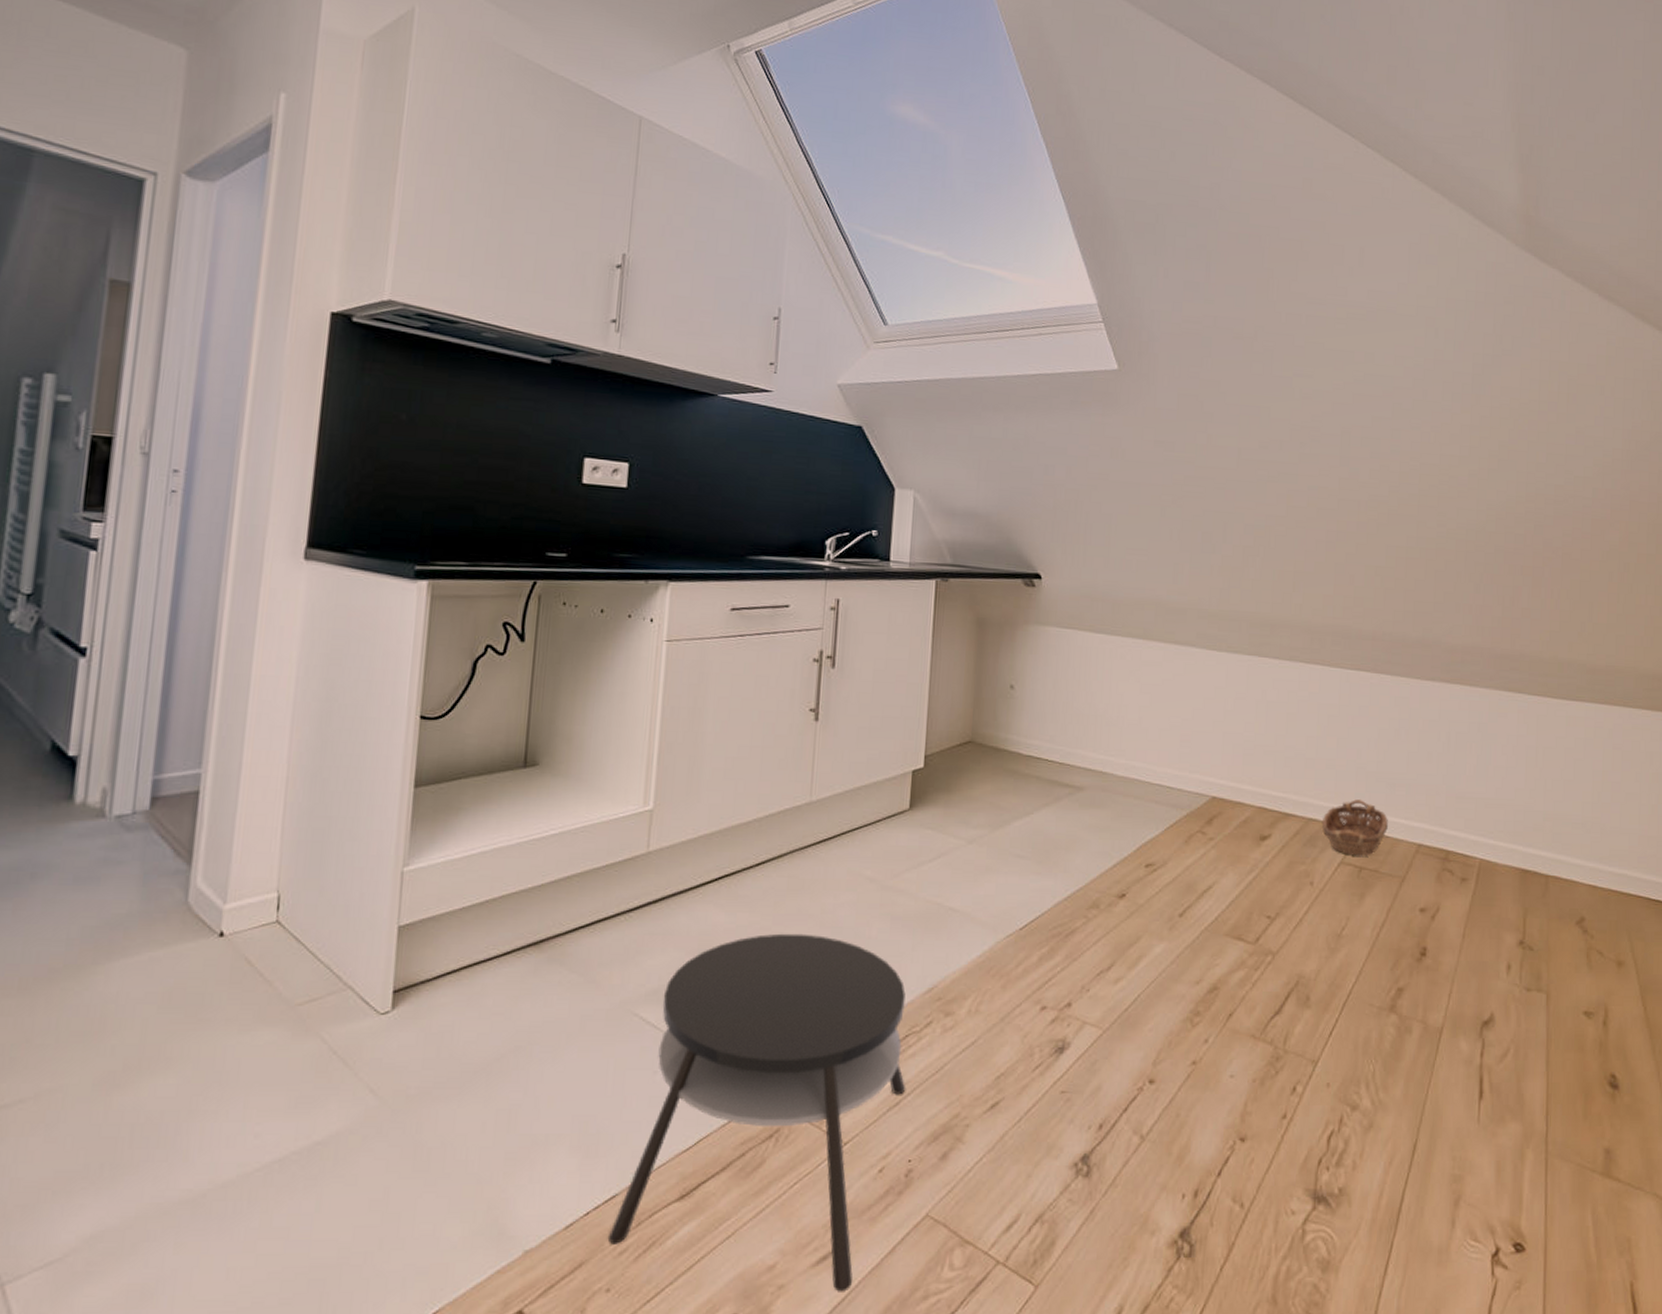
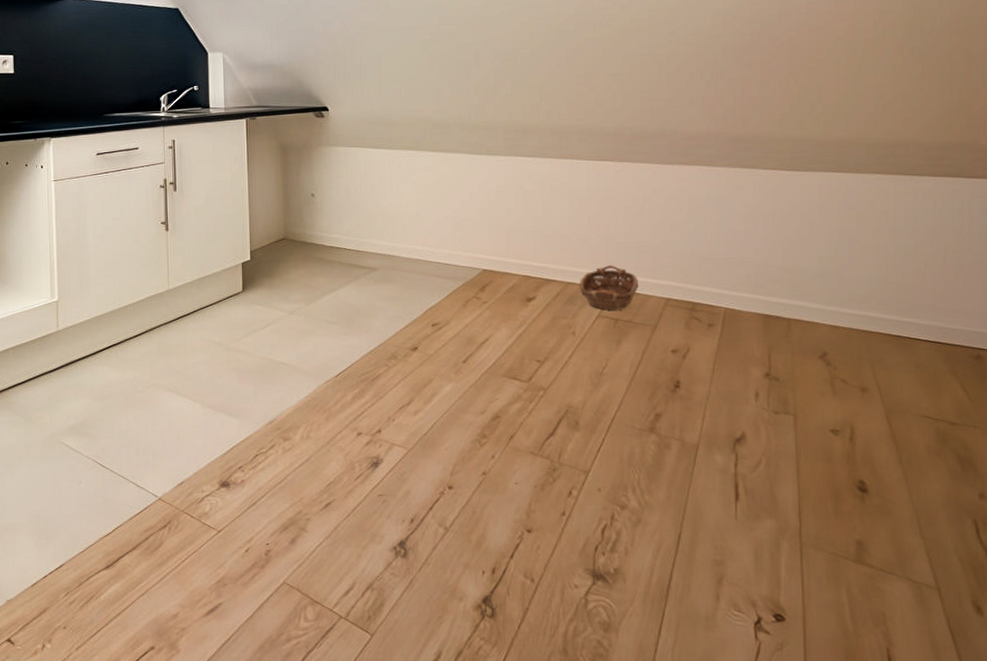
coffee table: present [607,933,906,1292] -> none [60,384,260,634]

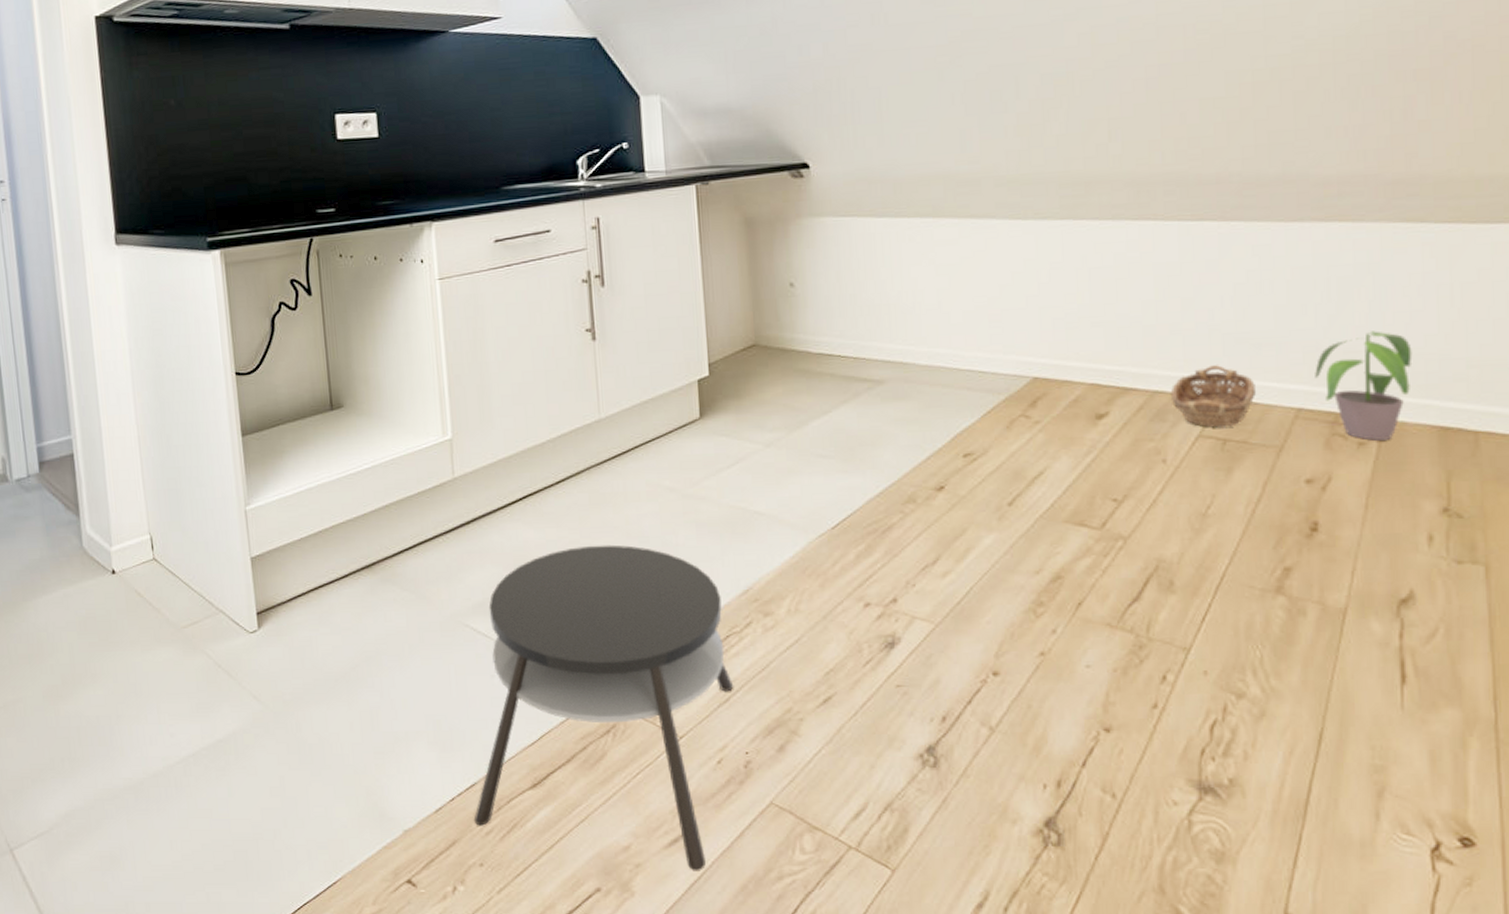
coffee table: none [60,384,260,634] -> present [473,544,734,871]
potted plant: none [679,244,746,323] -> present [1315,331,1413,441]

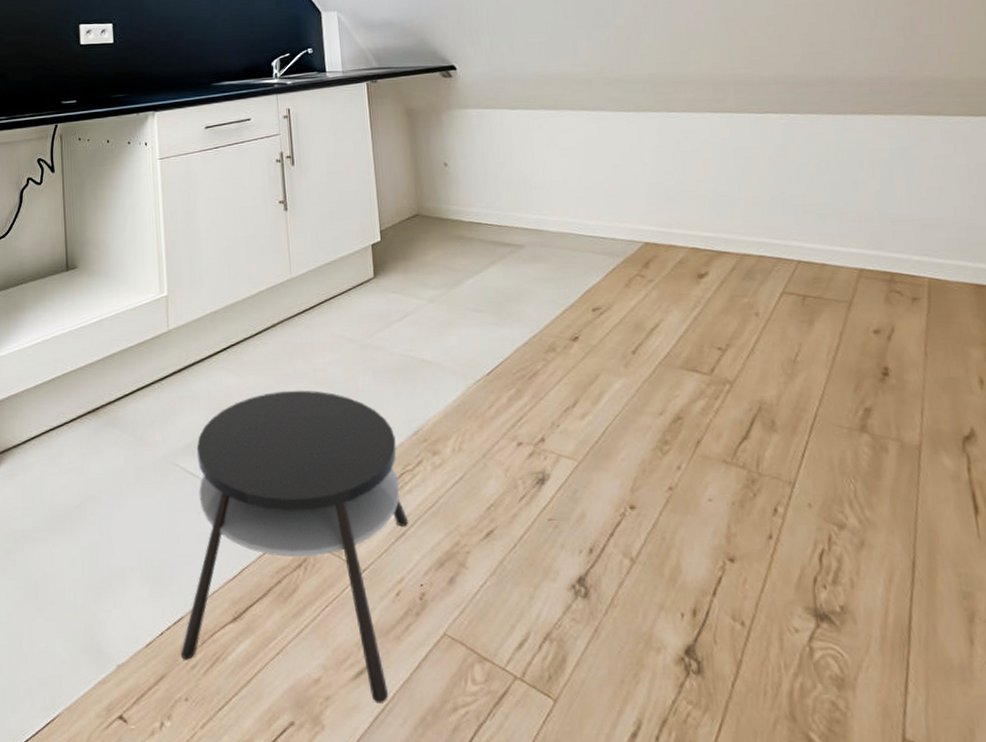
basket: present [1170,365,1256,427] -> none [756,232,825,285]
potted plant: present [1315,331,1413,441] -> none [870,203,948,296]

